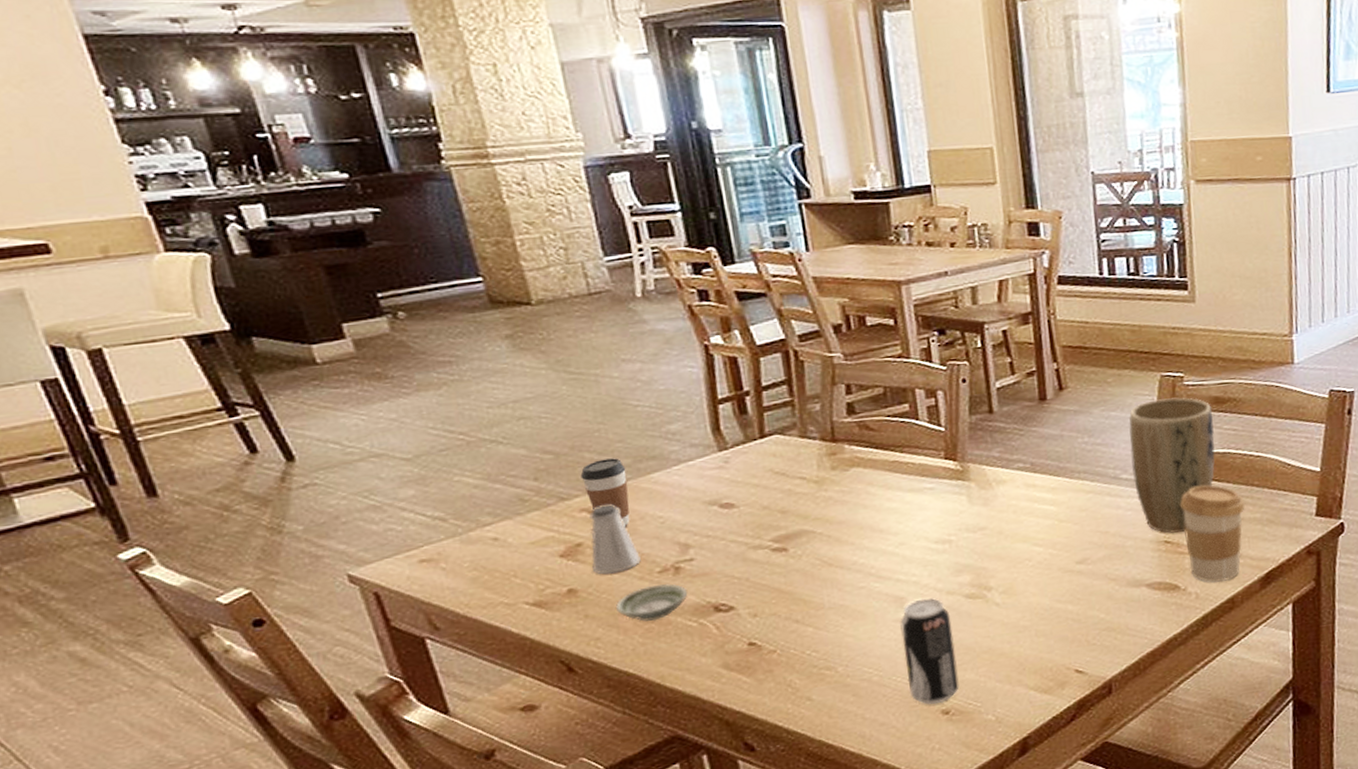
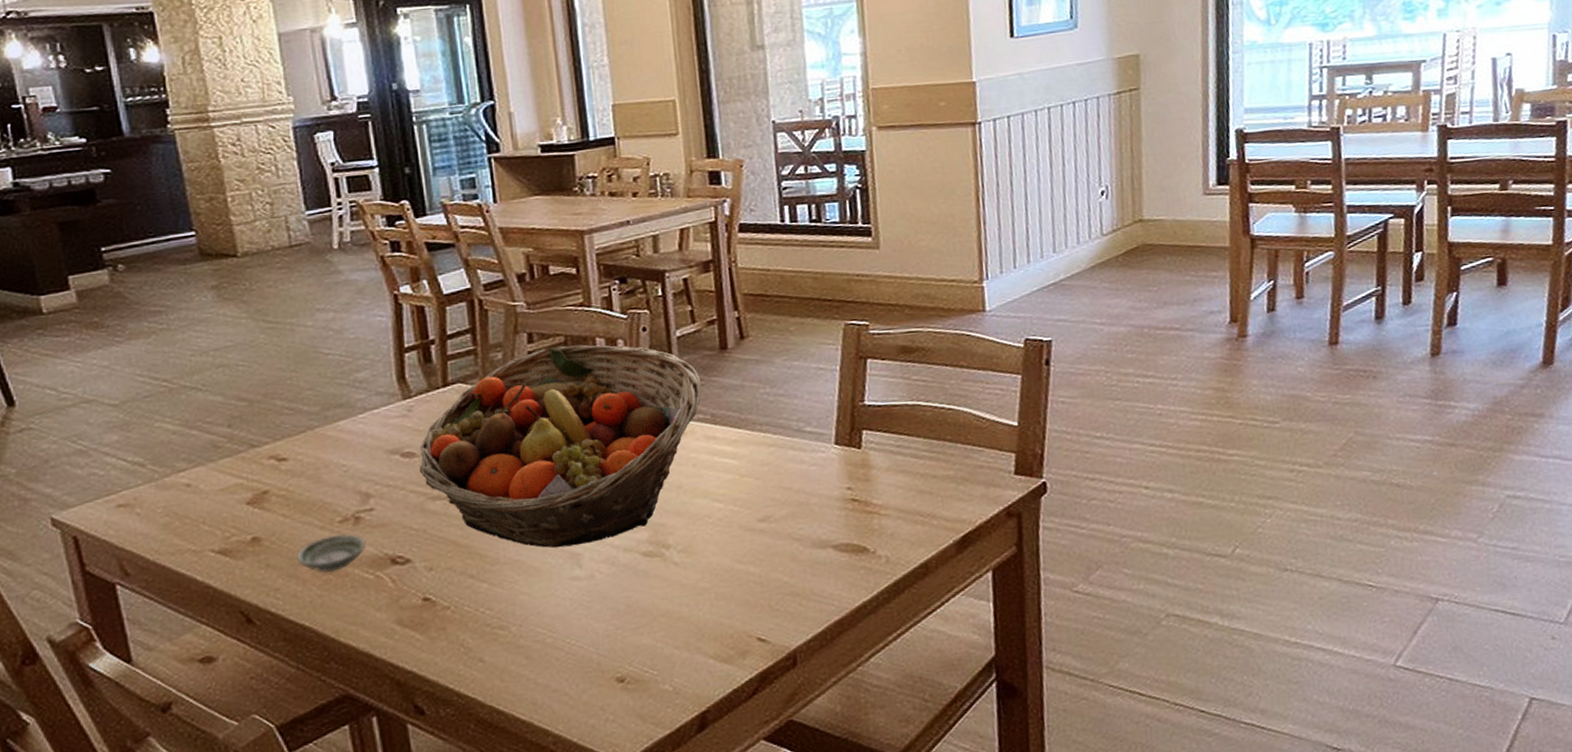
coffee cup: present [580,458,630,526] -> none [271,405,316,474]
saltshaker: present [589,504,641,575] -> none [276,452,323,523]
fruit basket: none [738,395,1022,593] -> present [419,344,702,548]
beverage can: present [900,597,959,705] -> none [575,554,635,671]
plant pot: present [1128,397,1215,534] -> none [811,346,904,492]
coffee cup: present [1180,485,1246,583] -> none [867,439,938,546]

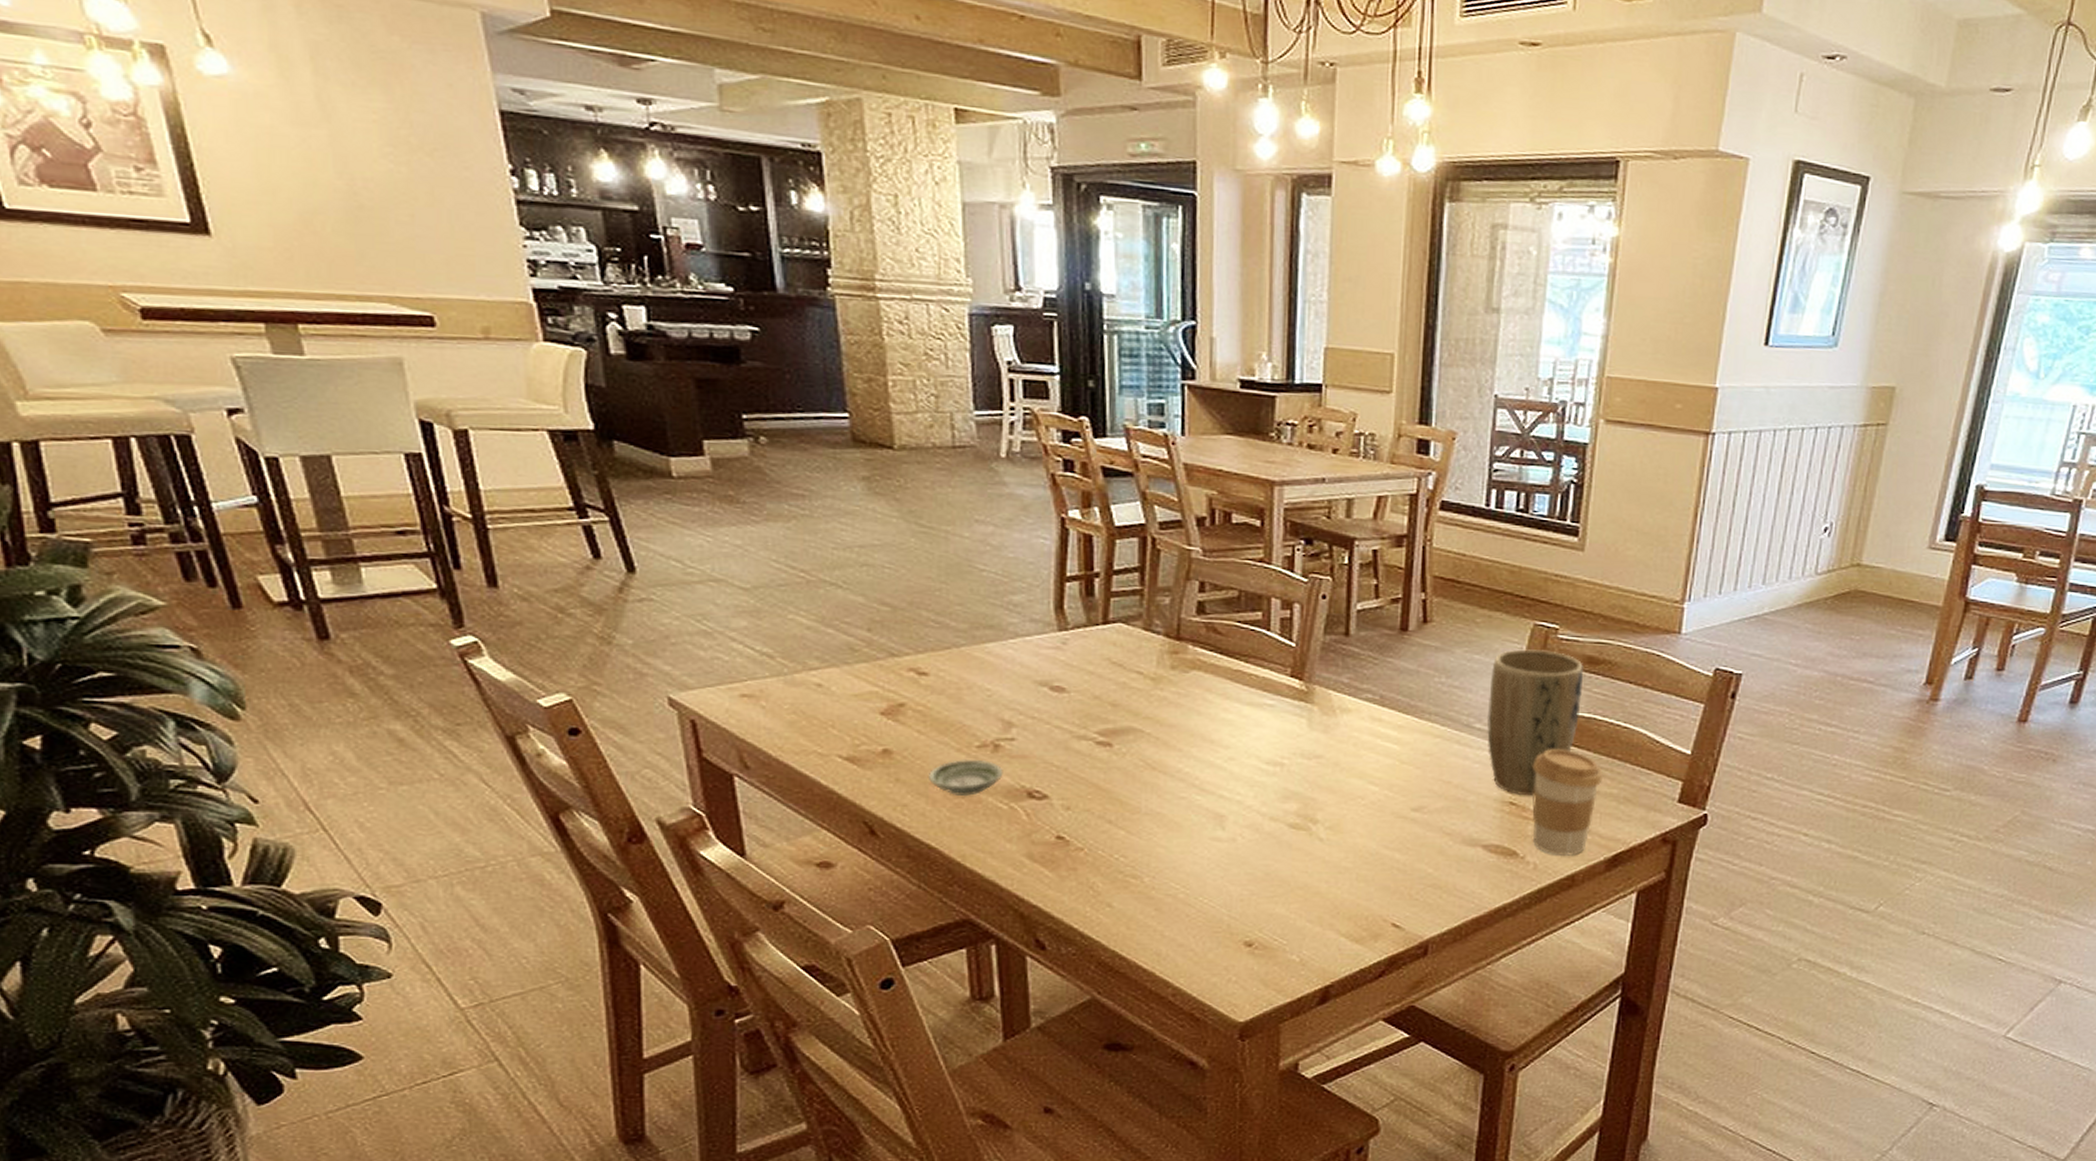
fruit basket: present [419,344,702,548] -> none [1068,600,1376,807]
plant pot: none [811,346,904,492] -> present [1487,649,1584,796]
coffee cup: none [867,439,938,546] -> present [1532,749,1604,857]

